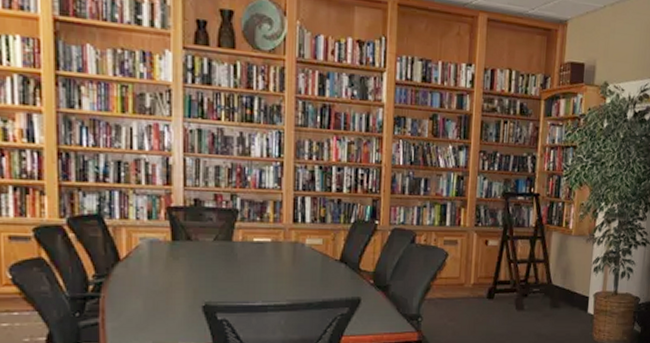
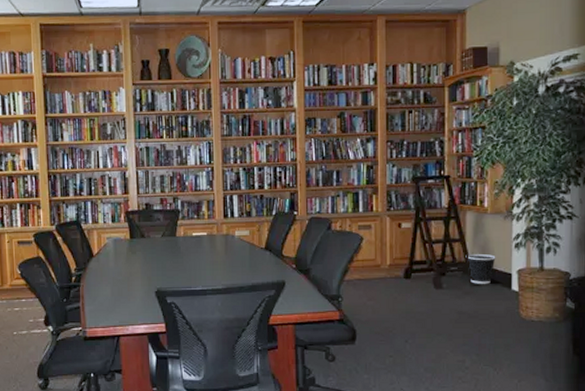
wastebasket: none [548,275,576,306] -> present [465,253,496,284]

